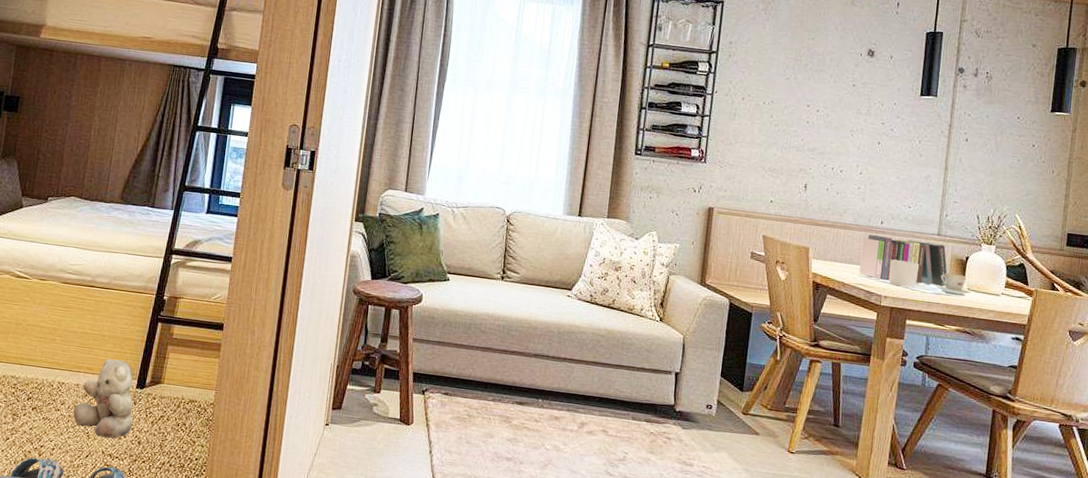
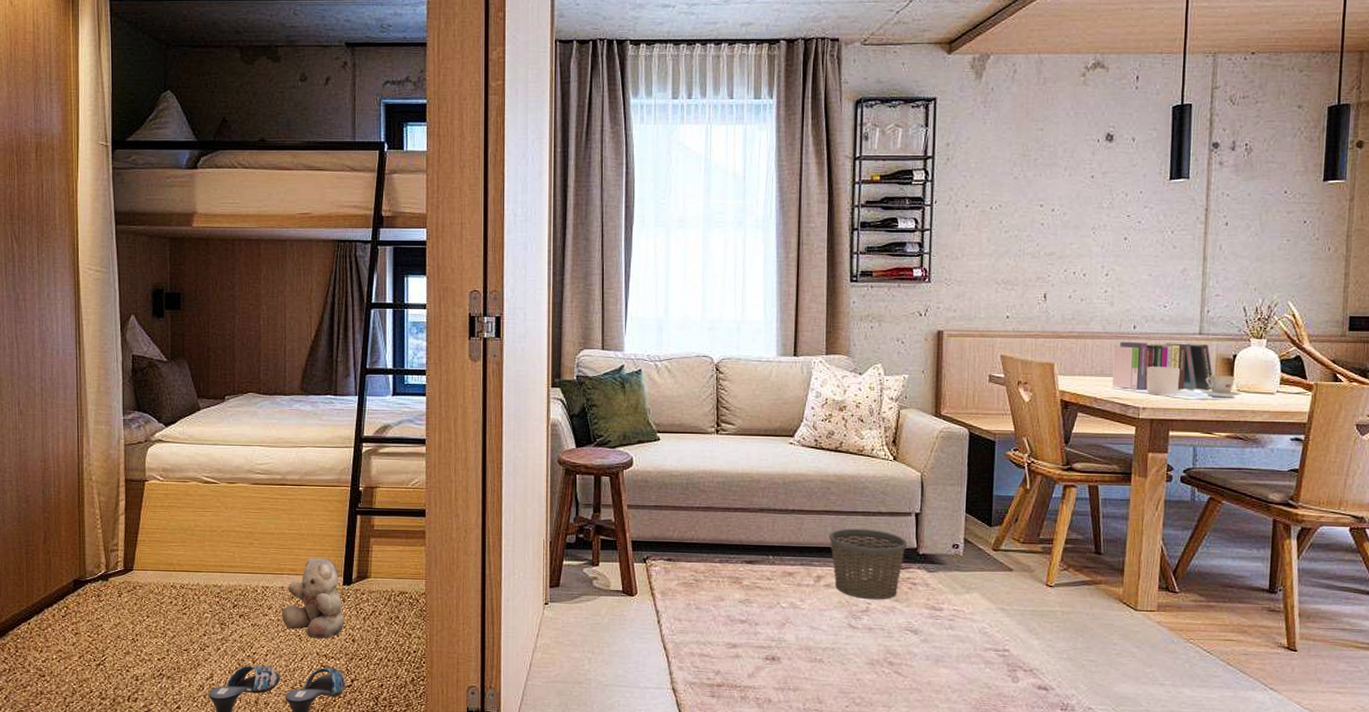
basket: none [595,380,666,451] -> present [828,528,908,599]

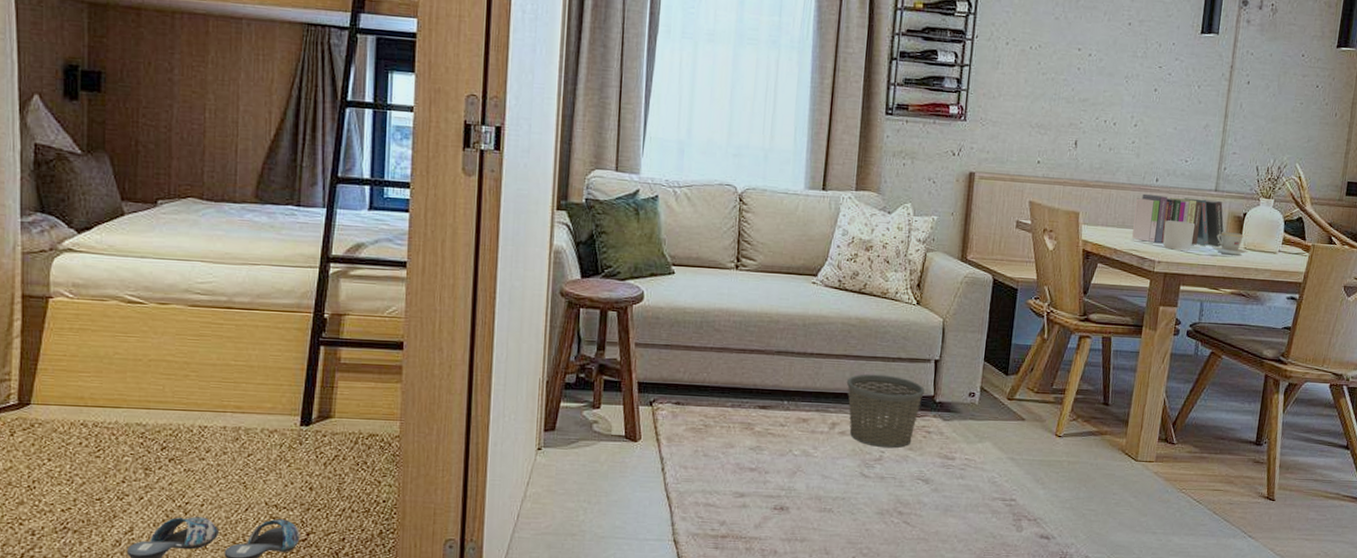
teddy bear: present [282,557,345,640] -> none [223,393,301,488]

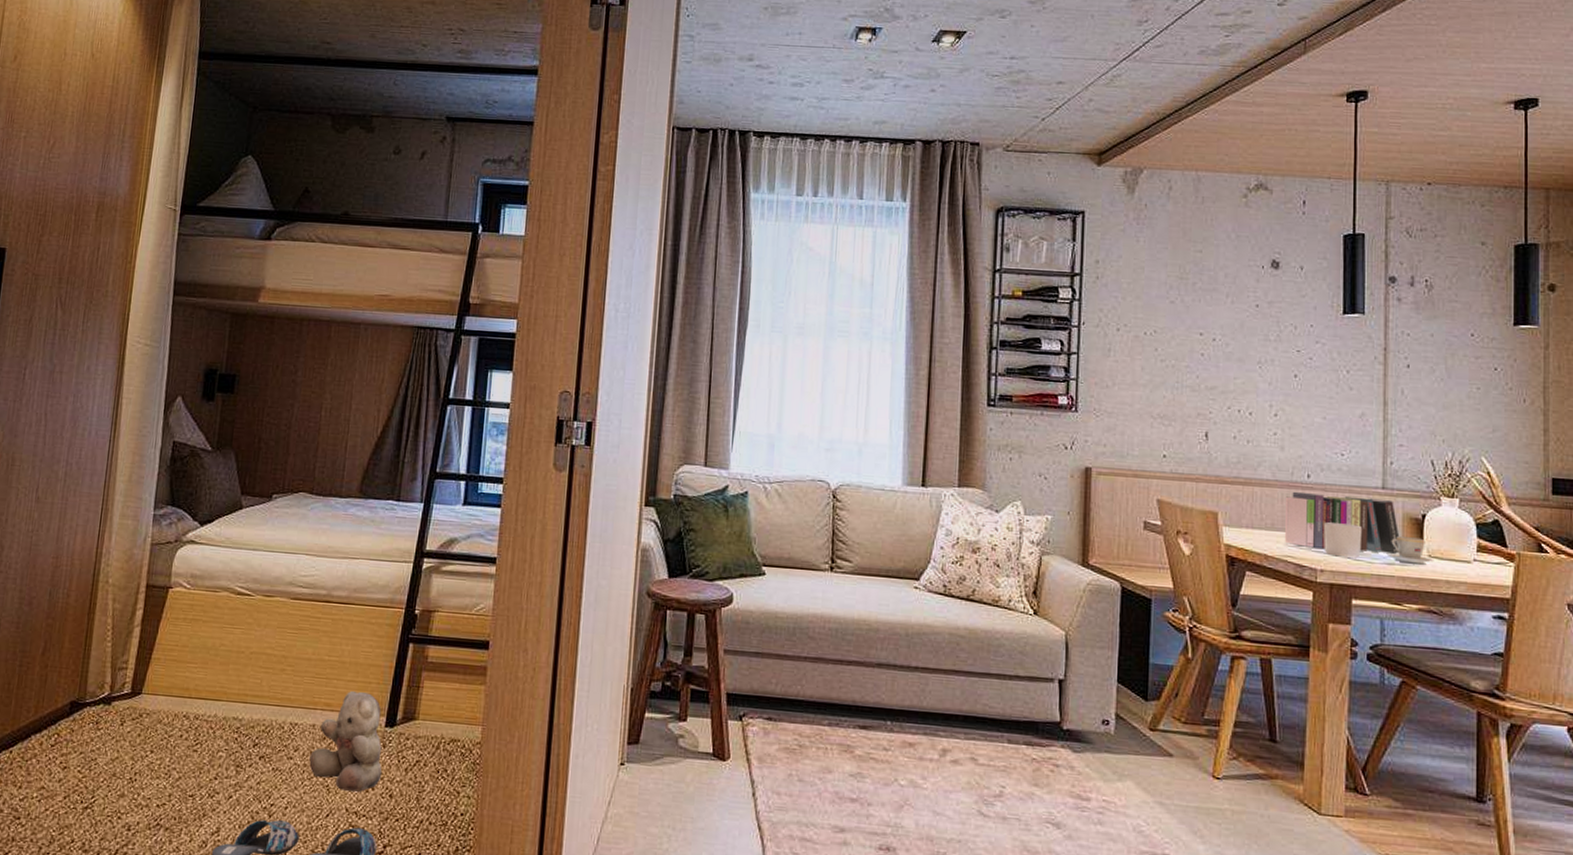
teddy bear: none [223,393,301,488] -> present [309,690,383,793]
basket: present [846,374,925,448] -> none [957,693,1050,783]

